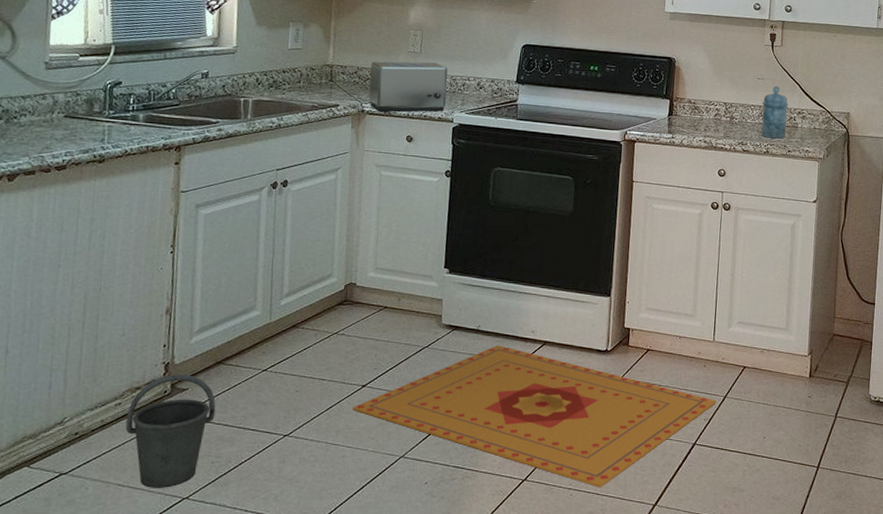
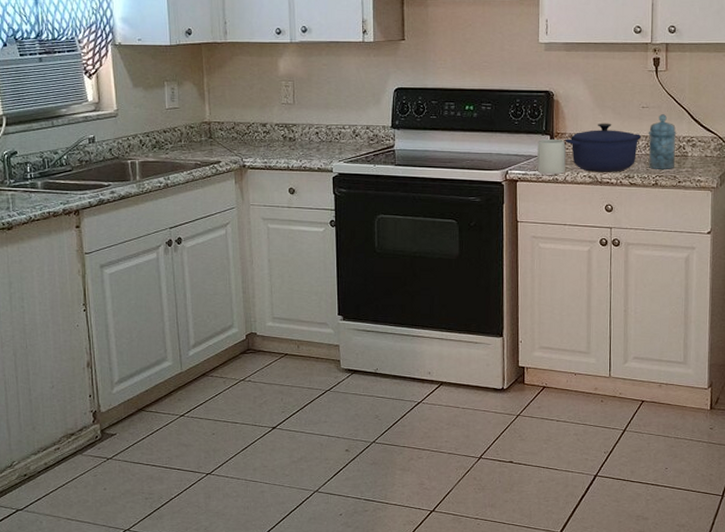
bucket: present [125,374,216,488] -> none [66,421,143,521]
doormat: present [353,345,717,488] -> none [266,387,616,518]
toaster: present [369,61,448,113] -> none [246,112,323,166]
mug: none [655,103,685,138] -> present [536,139,567,175]
cooking pot: none [683,90,755,139] -> present [565,123,641,172]

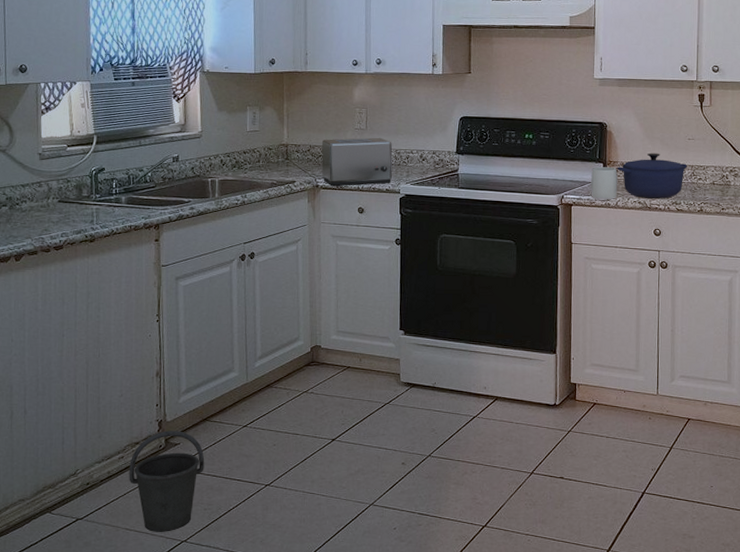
bucket: none [66,421,143,521] -> present [129,430,205,532]
toaster: none [246,112,323,166] -> present [321,137,393,187]
canister: present [648,114,677,169] -> none [693,146,720,197]

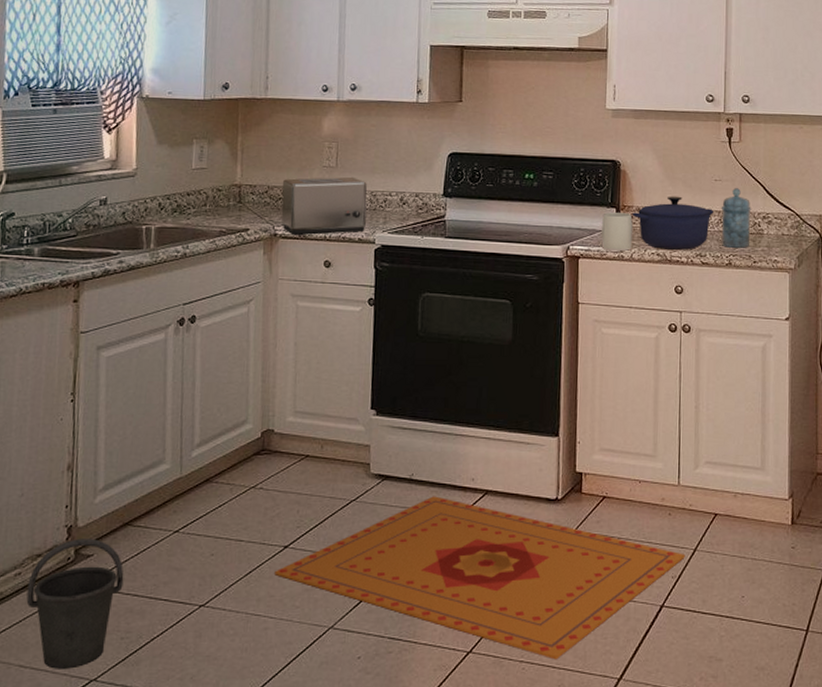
doormat: none [325,401,663,534] -> present [274,496,686,660]
canister: none [693,146,720,197] -> present [721,188,751,248]

